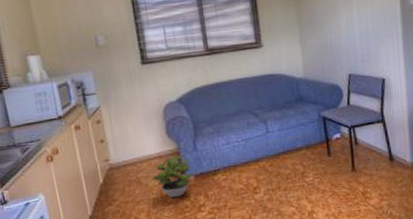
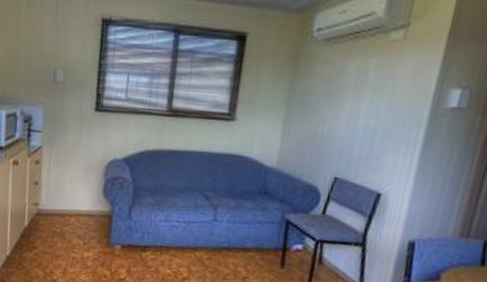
potted plant: present [152,154,192,198] -> none [77,217,120,264]

